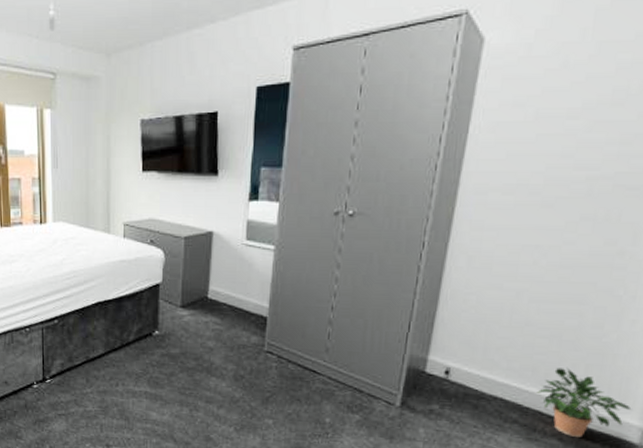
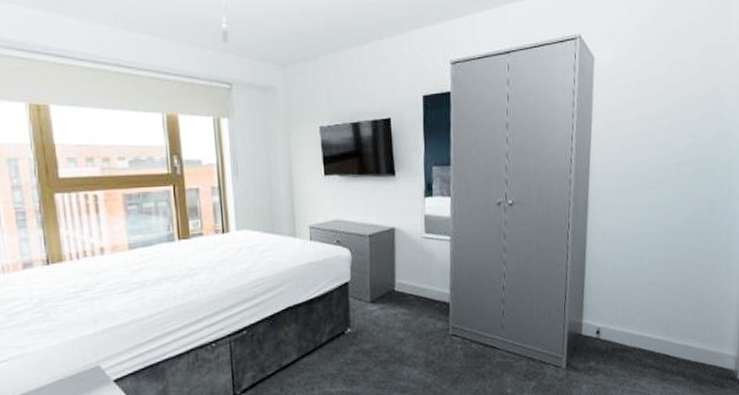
potted plant: present [537,368,632,438] -> none [663,316,727,373]

